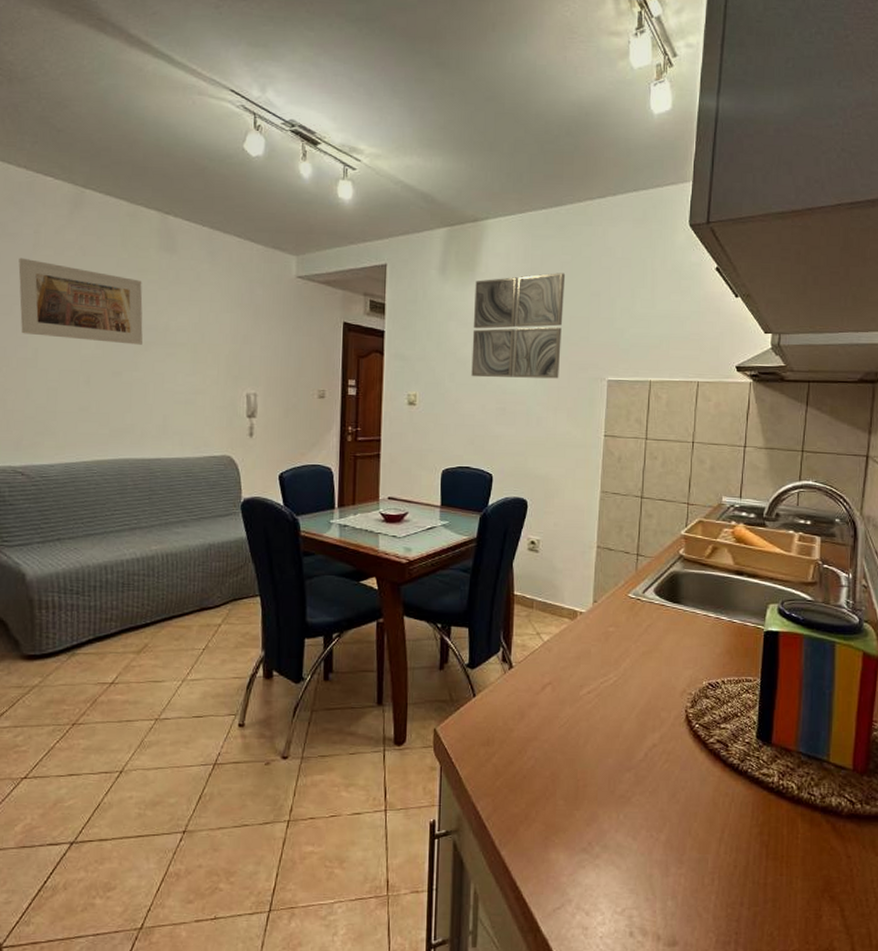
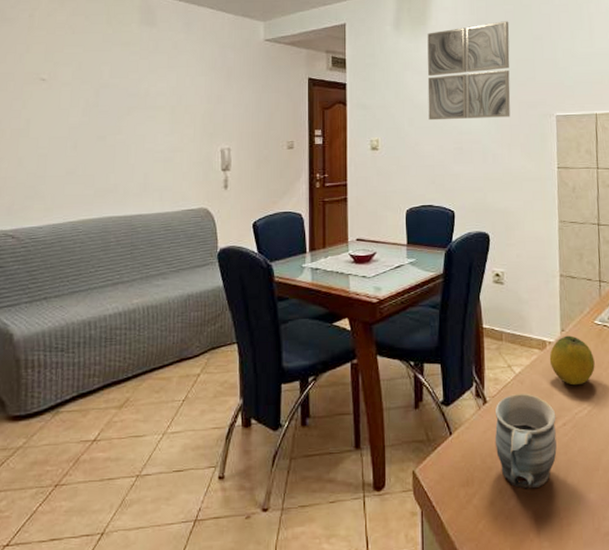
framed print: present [18,257,143,345] -> none [14,39,126,111]
mug: none [518,660,581,751] -> present [494,393,557,489]
fruit: none [579,607,625,656] -> present [549,335,595,386]

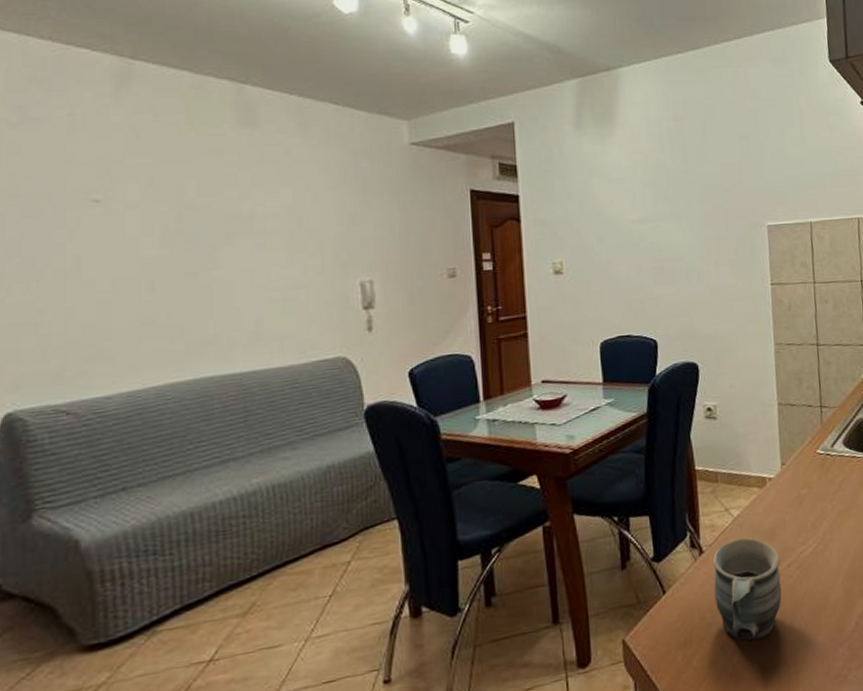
wall art: present [427,21,511,121] -> none [615,118,717,237]
fruit: present [549,335,595,386] -> none [770,468,819,523]

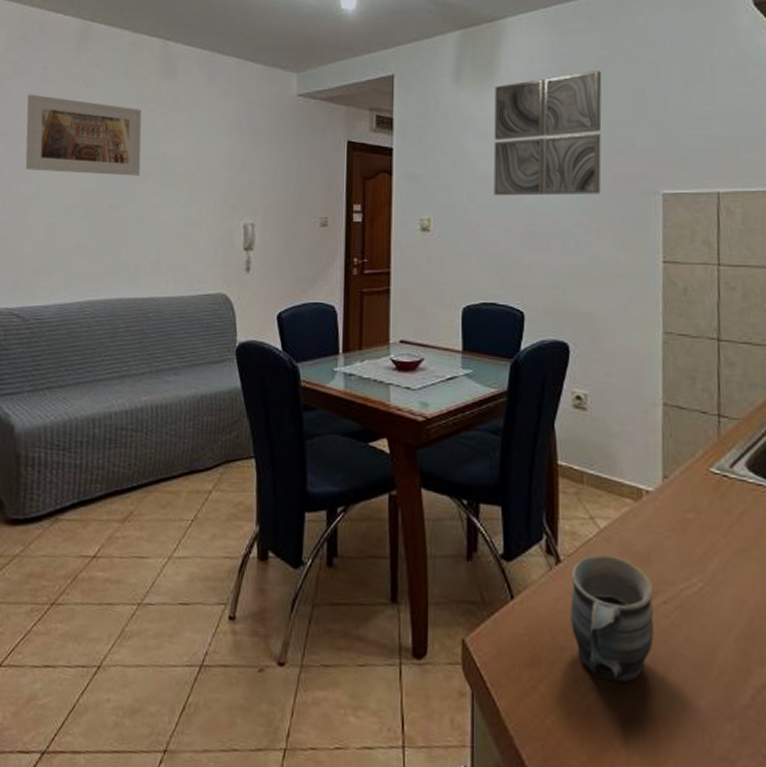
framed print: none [48,146,222,239] -> present [25,94,142,176]
wall art: none [615,118,717,237] -> present [493,70,602,196]

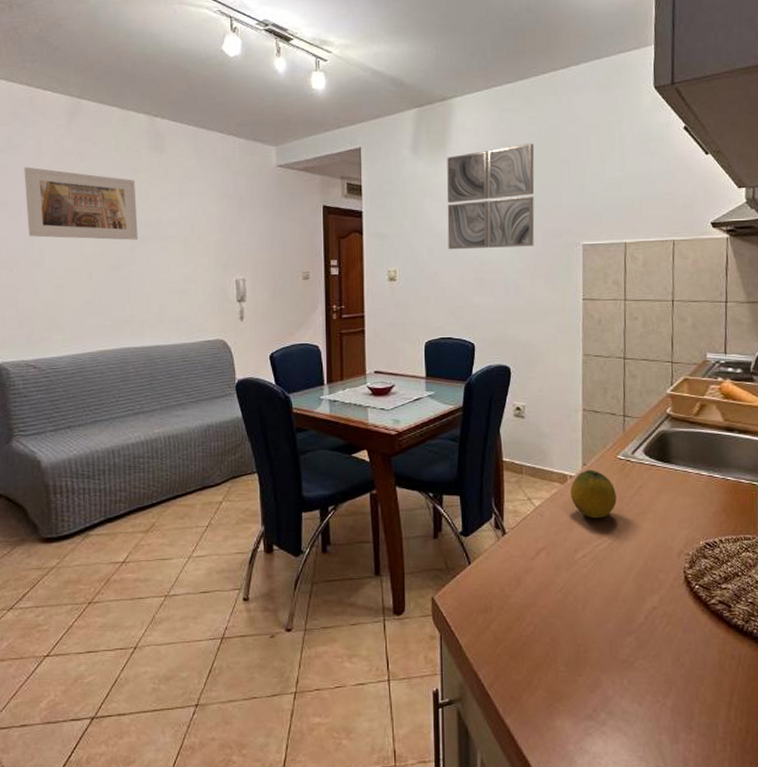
mug: present [569,554,654,684] -> none [513,525,576,617]
fruit: none [646,484,710,552] -> present [570,470,617,519]

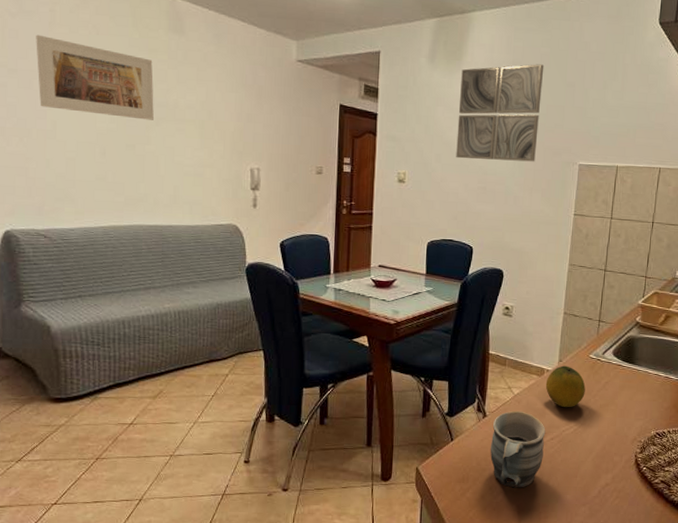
mug: none [513,525,576,617] -> present [490,410,546,488]

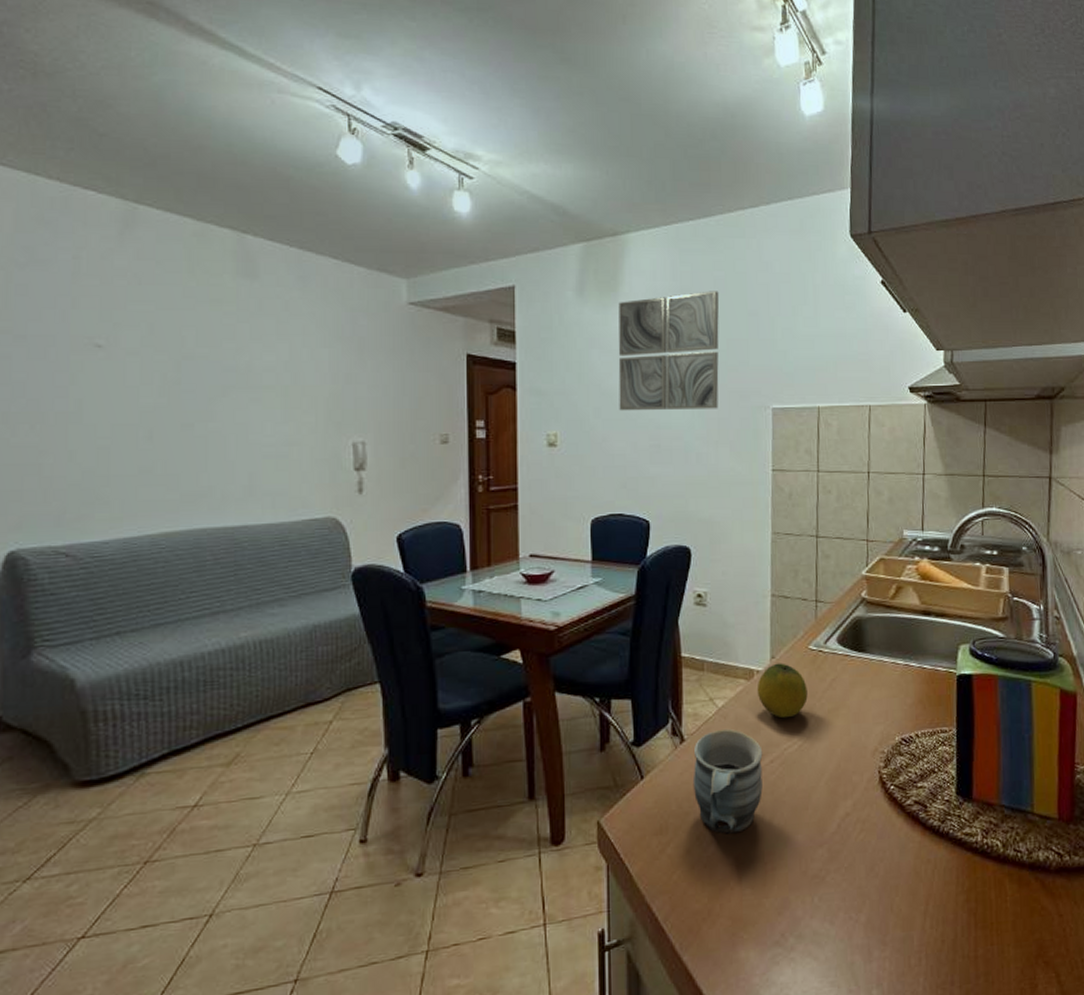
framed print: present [36,34,154,120] -> none [53,289,219,390]

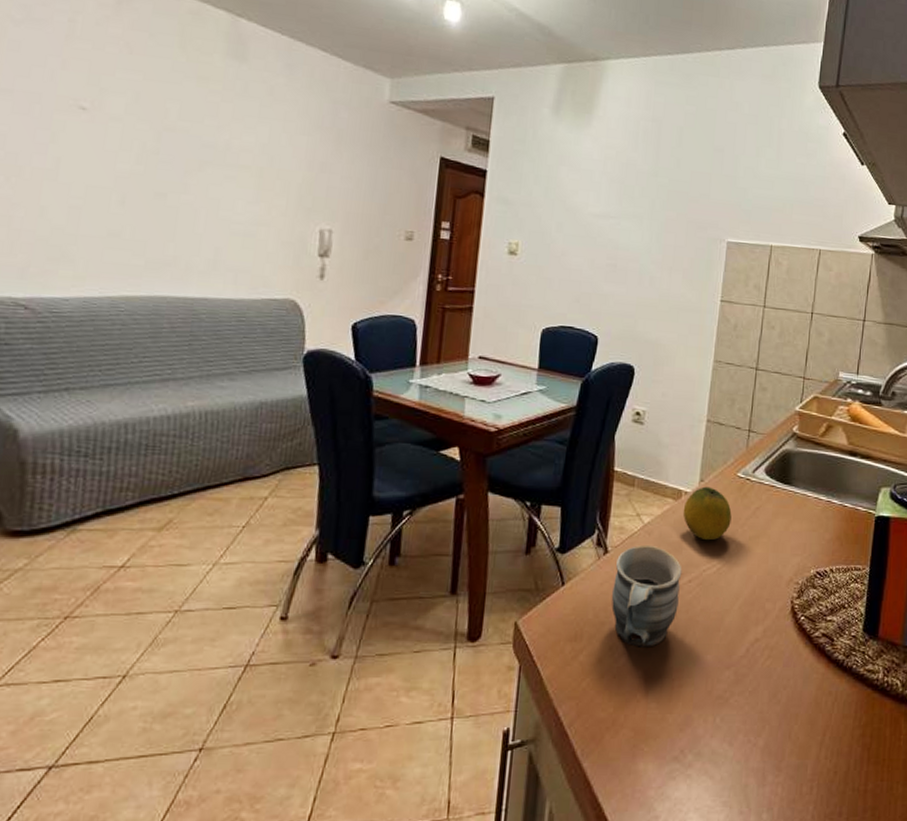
wall art: present [618,291,720,411] -> none [581,123,689,237]

